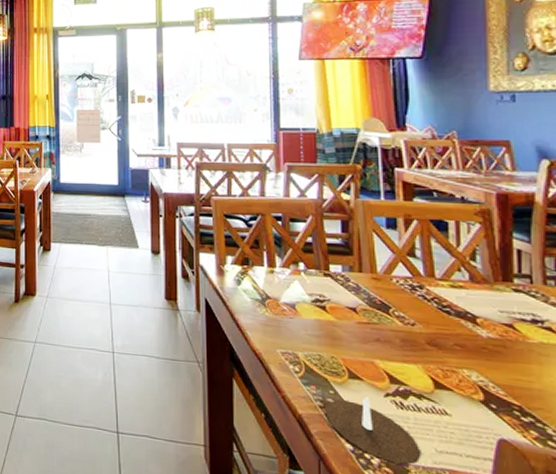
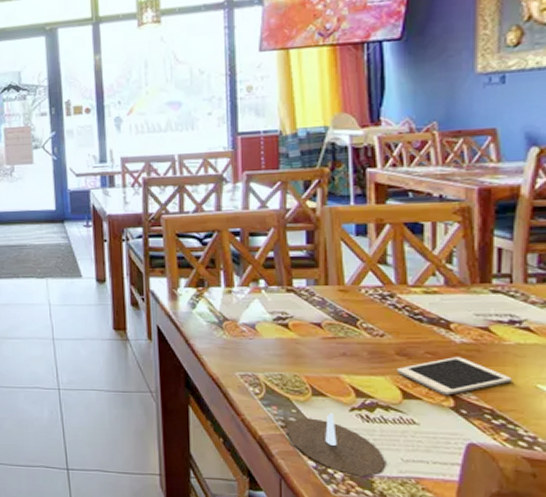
cell phone: none [428,351,538,389] -> present [397,357,512,396]

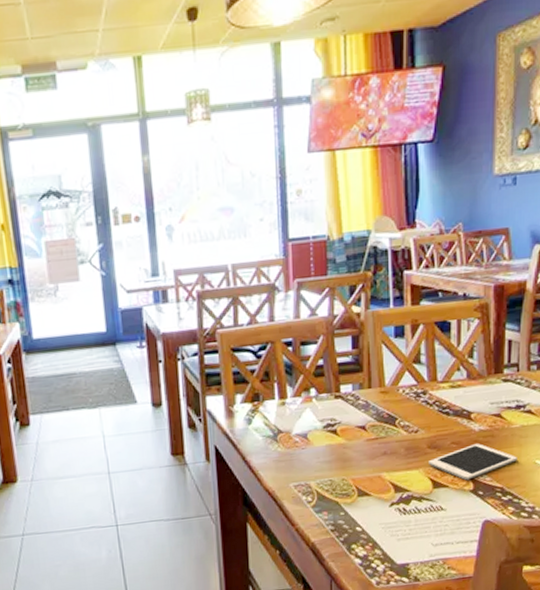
candle: present [287,413,387,478] -> none [336,511,420,567]

